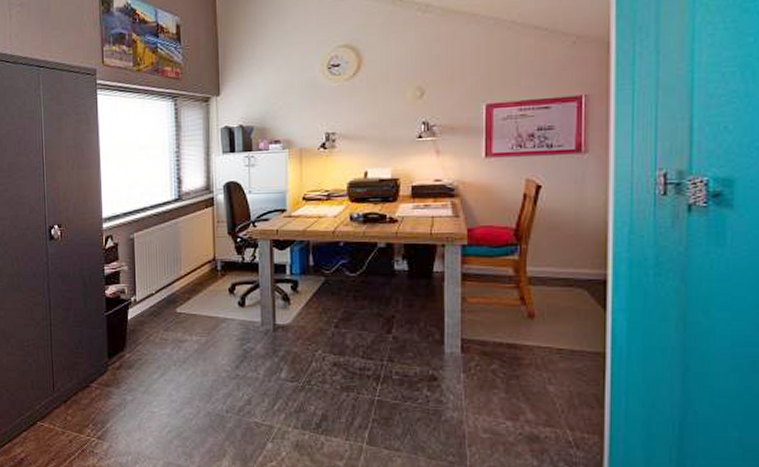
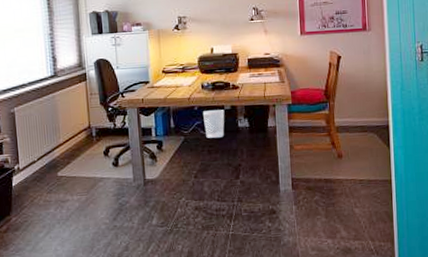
wastebasket: none [349,247,378,281] -> present [202,110,225,138]

